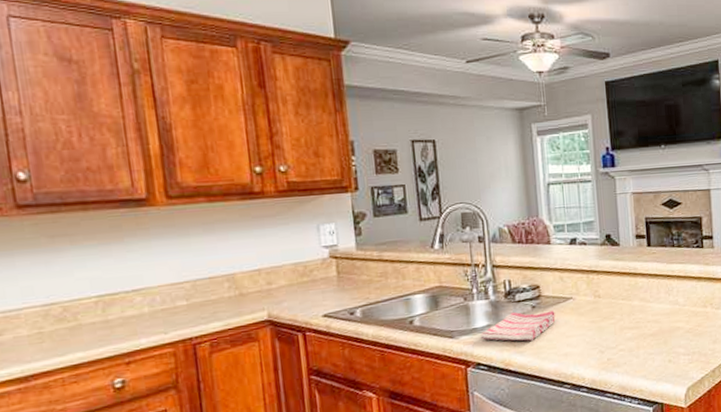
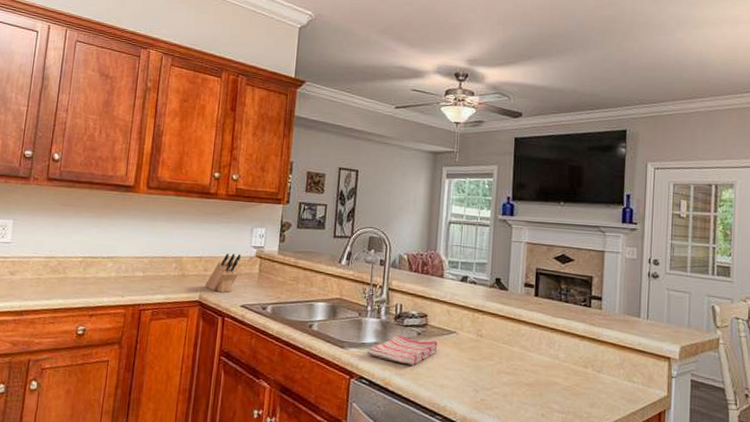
knife block: none [271,258,313,306] -> present [204,253,241,293]

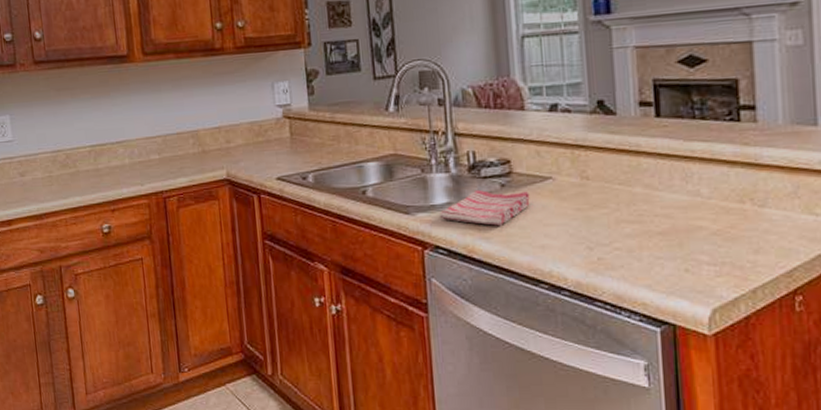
knife block: present [204,253,241,293] -> none [230,117,267,166]

